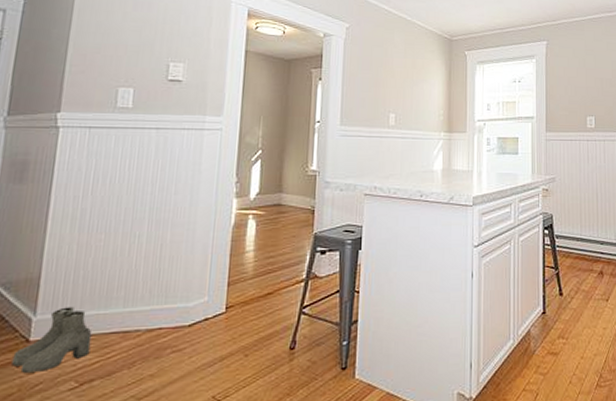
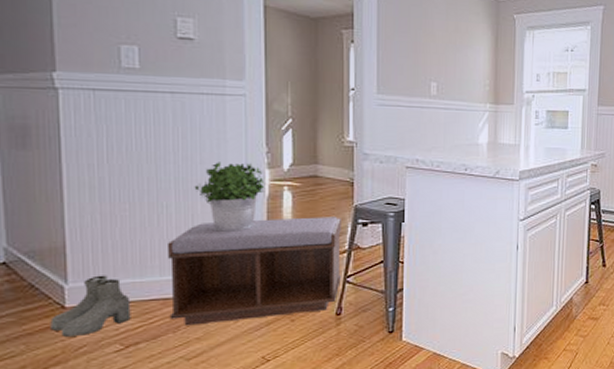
bench: none [126,245,301,361] -> present [166,217,342,326]
potted plant: none [166,192,232,261] -> present [194,162,265,232]

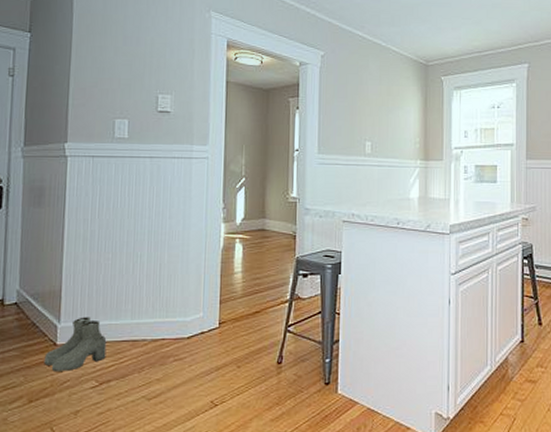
bench: present [166,217,342,326] -> none [136,268,284,367]
potted plant: present [194,162,265,232] -> none [163,217,221,280]

